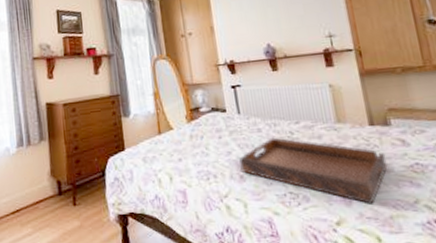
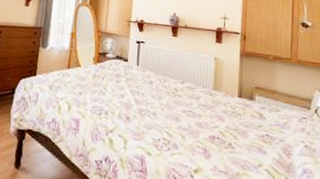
serving tray: present [239,137,388,204] -> none [128,90,245,161]

